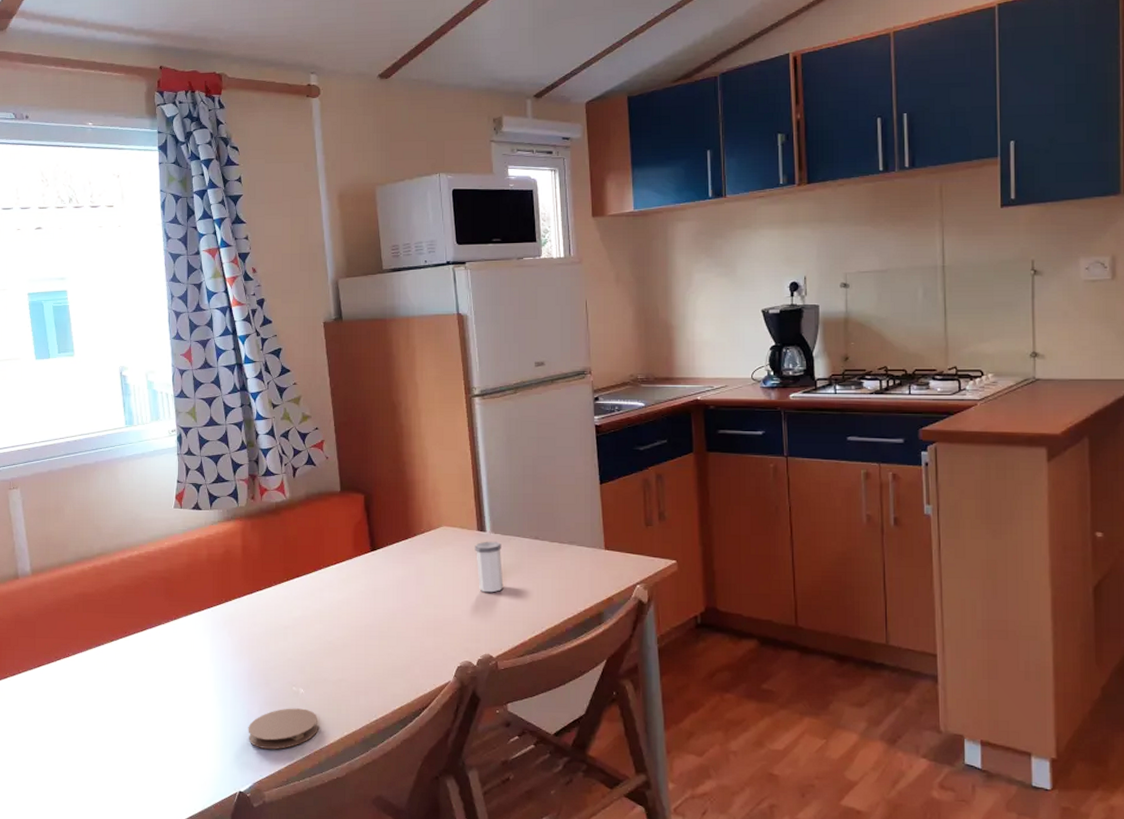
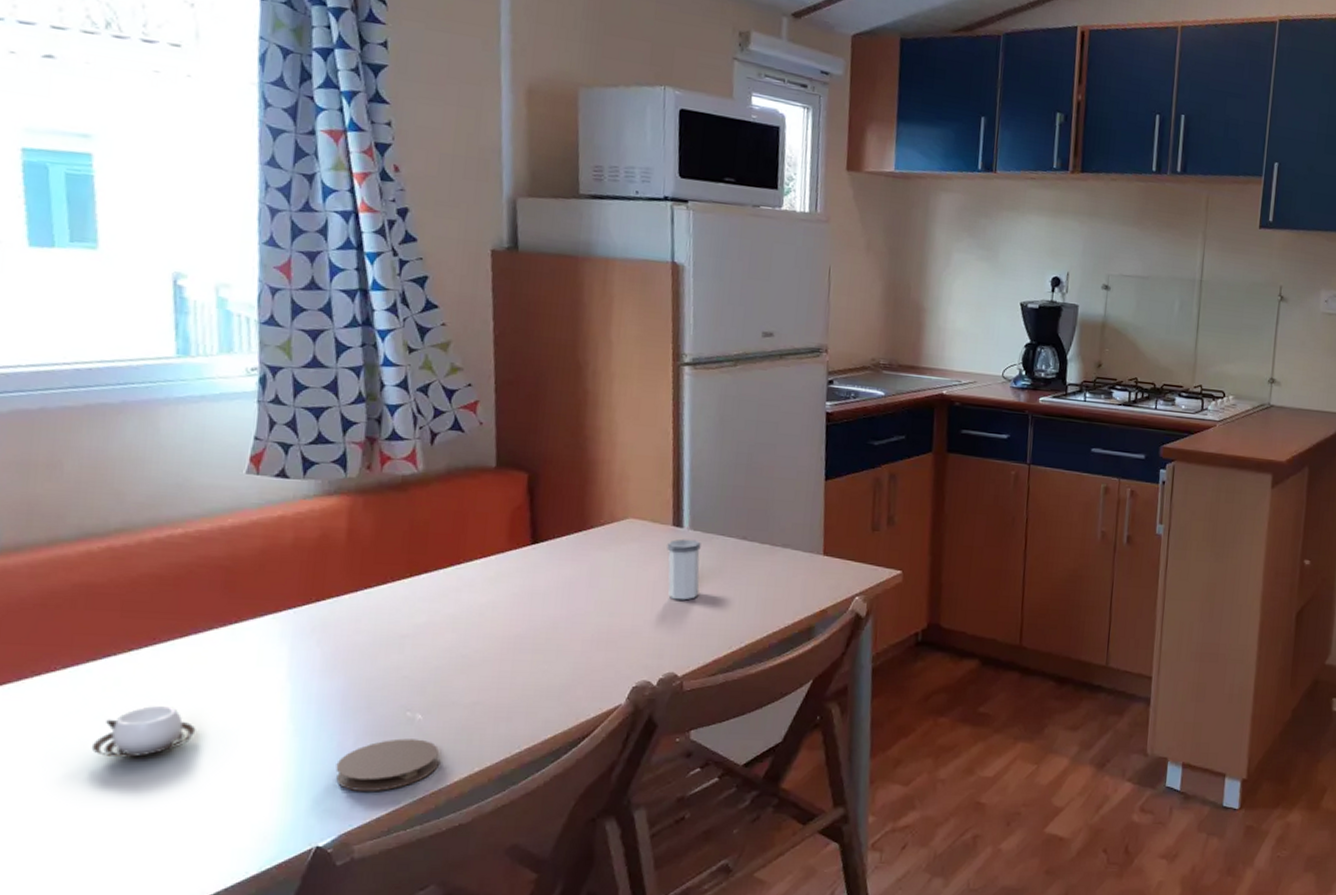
cup: none [93,681,156,720] -> present [91,705,196,758]

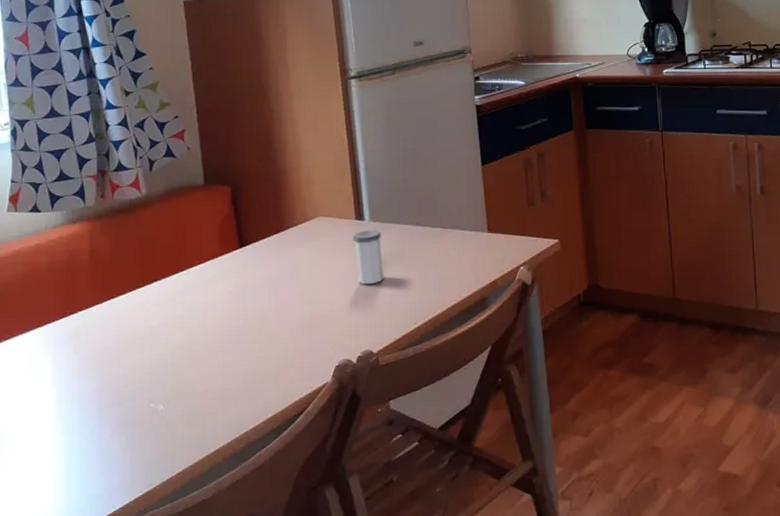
coaster: present [335,738,439,791] -> none [98,427,181,477]

